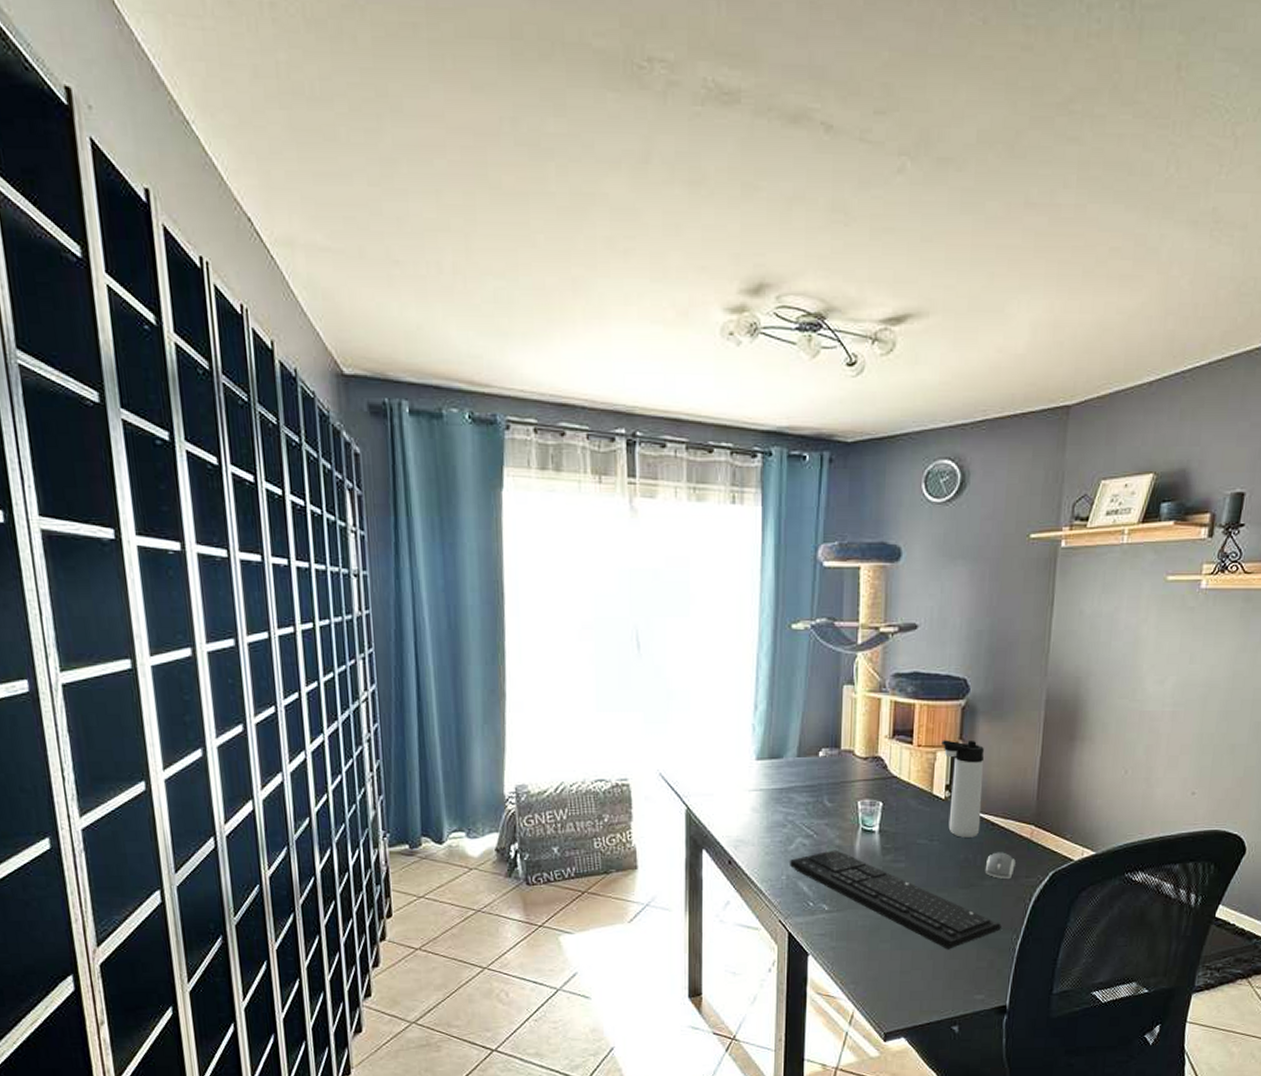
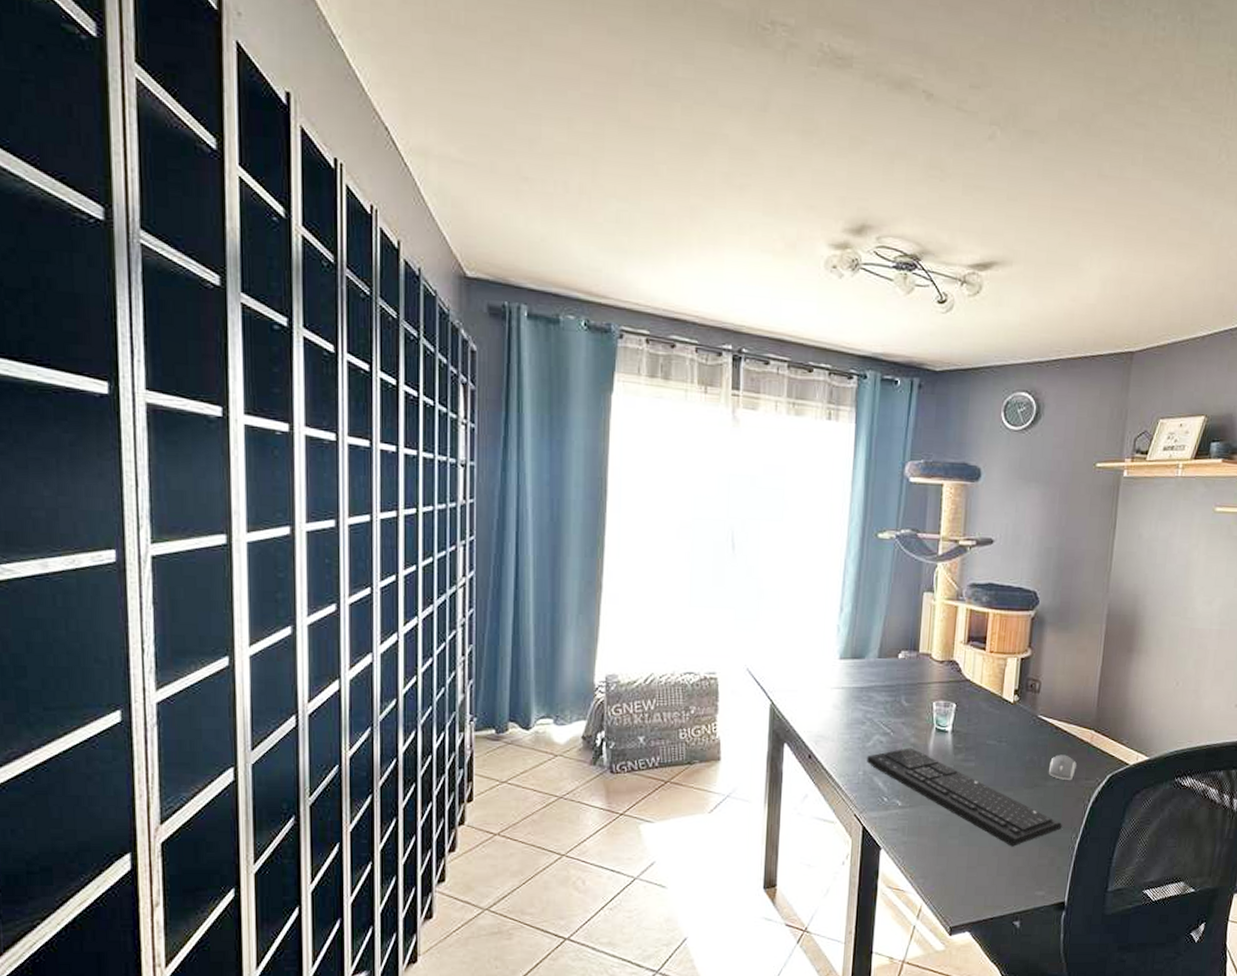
thermos bottle: present [941,740,984,838] -> none [1012,647,1051,740]

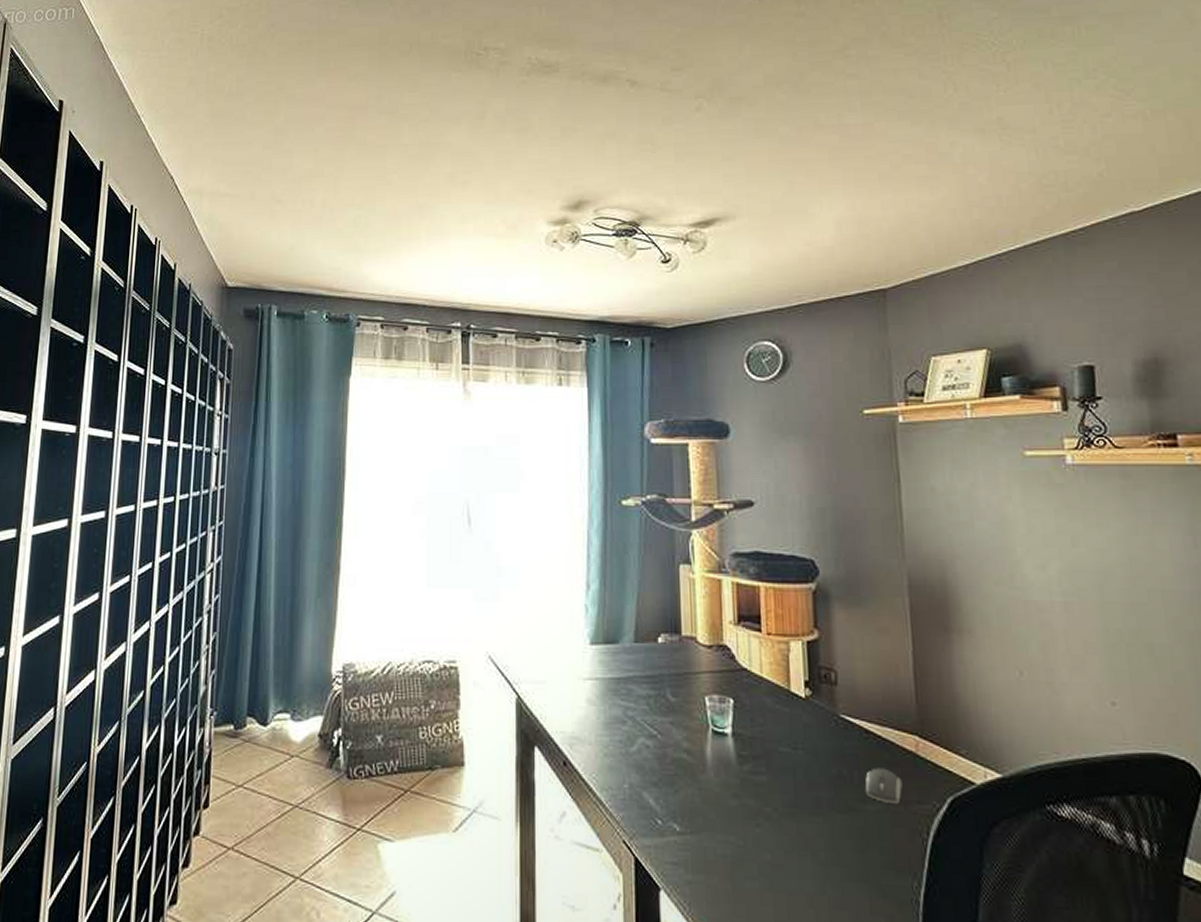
keyboard: present [867,747,1062,847] -> none [632,754,897,896]

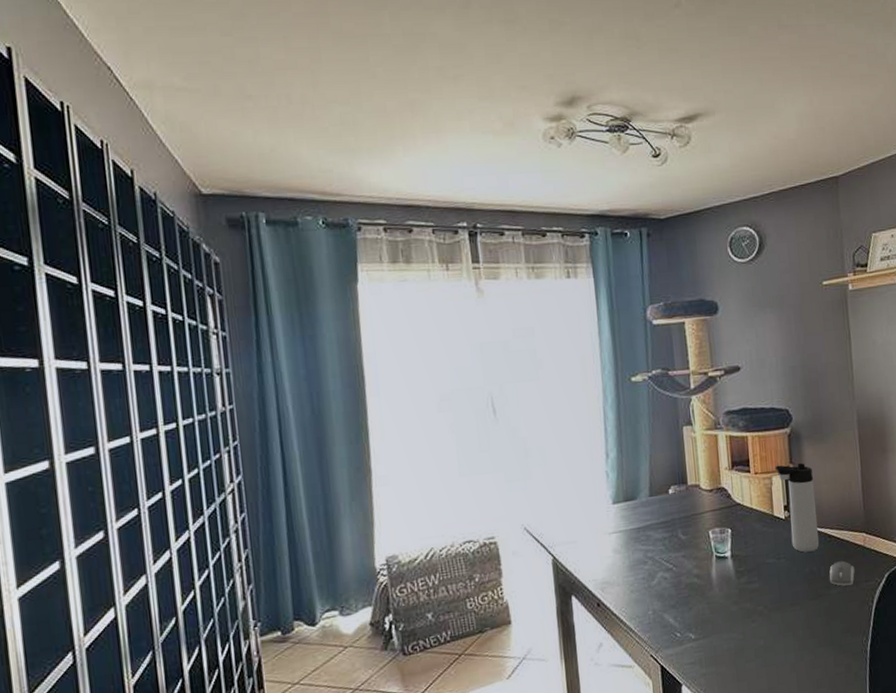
thermos bottle: none [794,628,853,748] -> present [775,463,820,553]

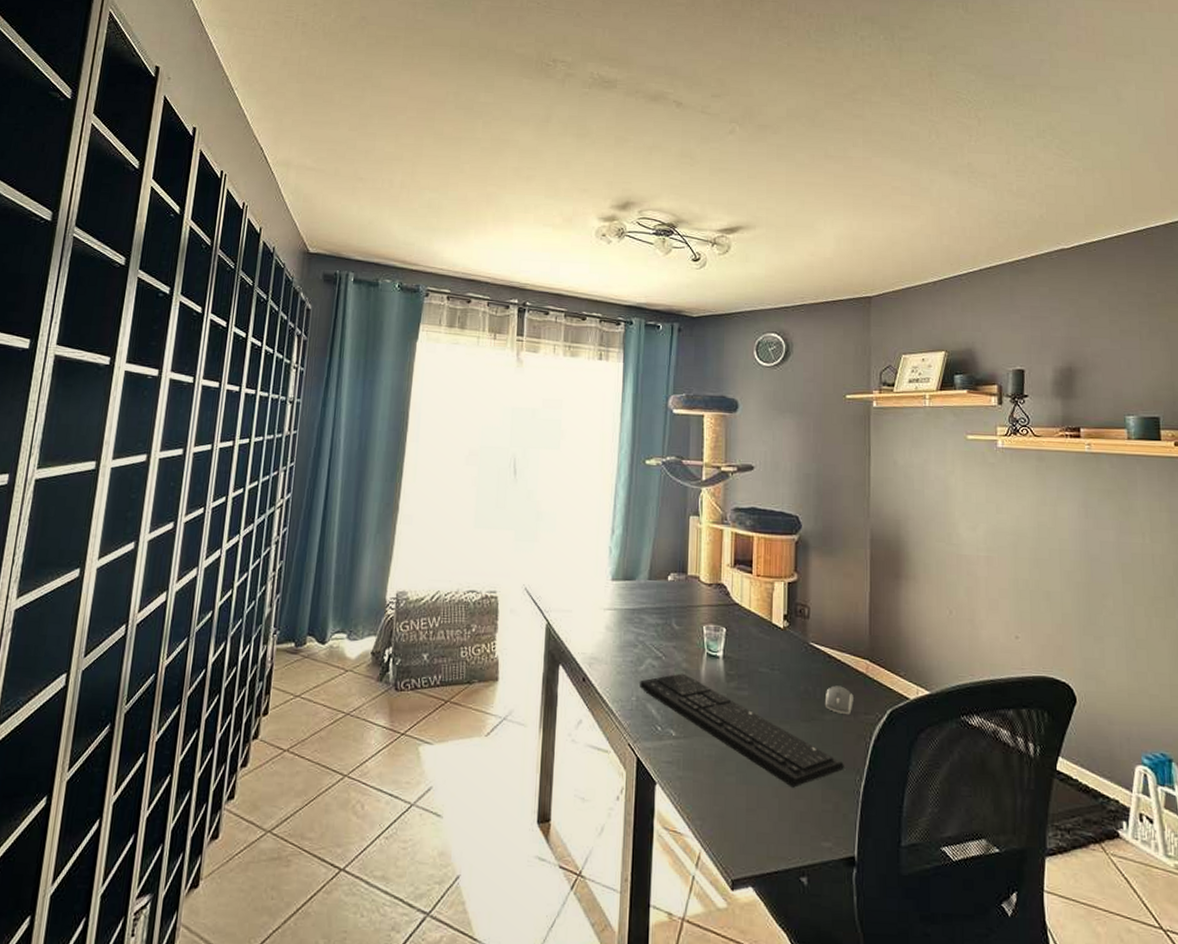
keyboard: none [654,579,852,660] -> present [640,673,844,788]
thermos bottle: present [775,463,820,553] -> none [778,571,818,669]

